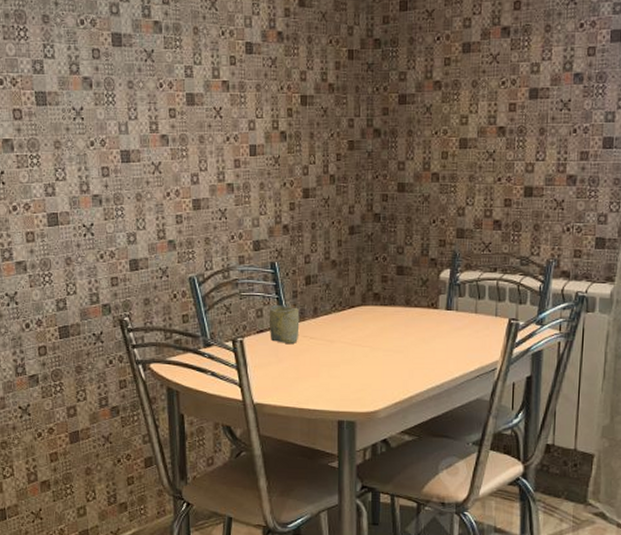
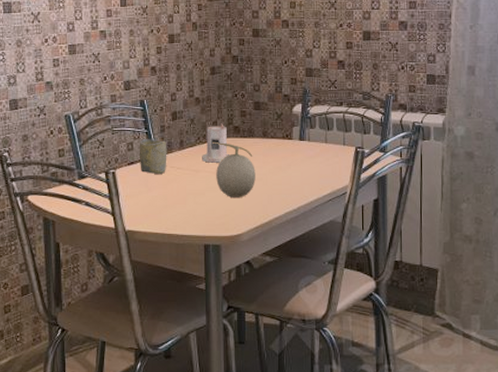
candle: none [337,289,368,333] -> present [202,123,229,163]
fruit: none [349,309,396,371] -> present [212,141,256,197]

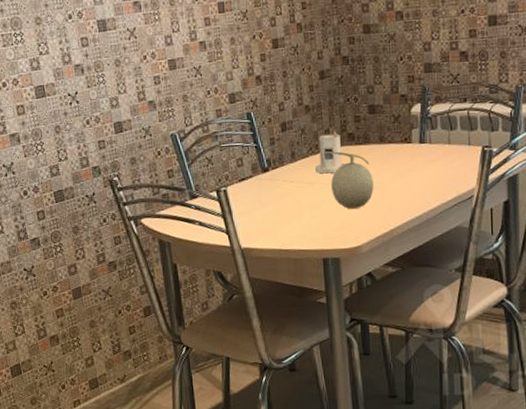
cup: present [139,139,167,175] -> none [249,153,279,190]

